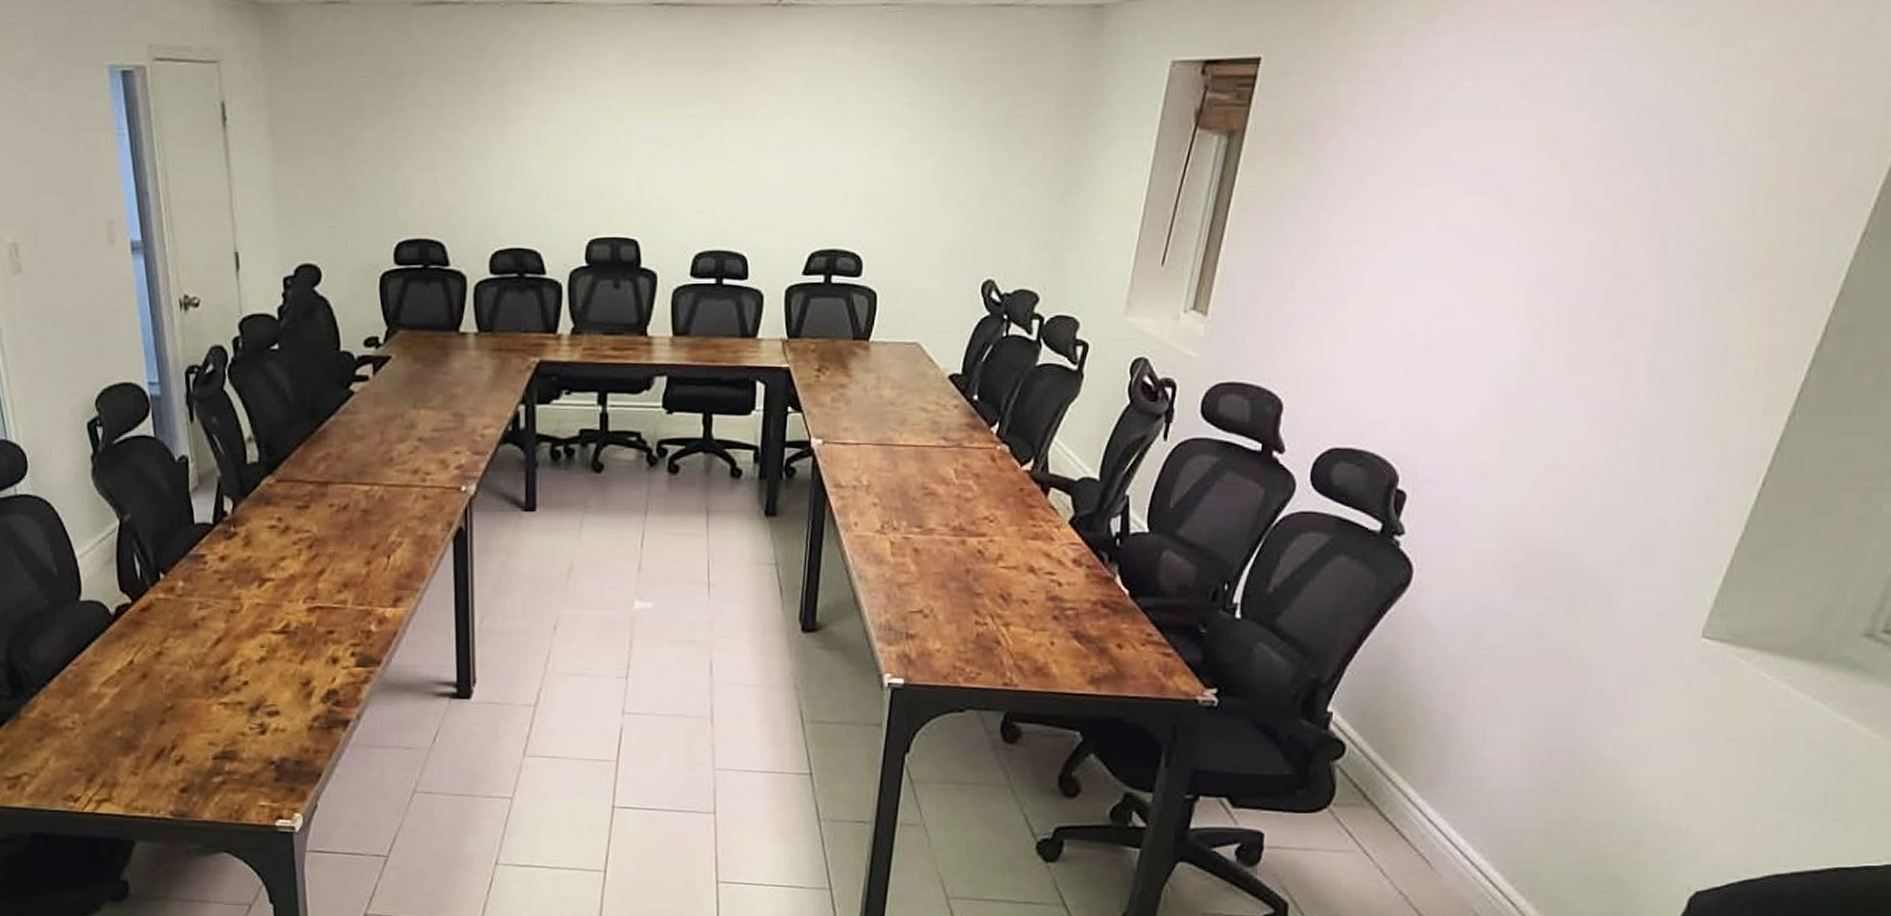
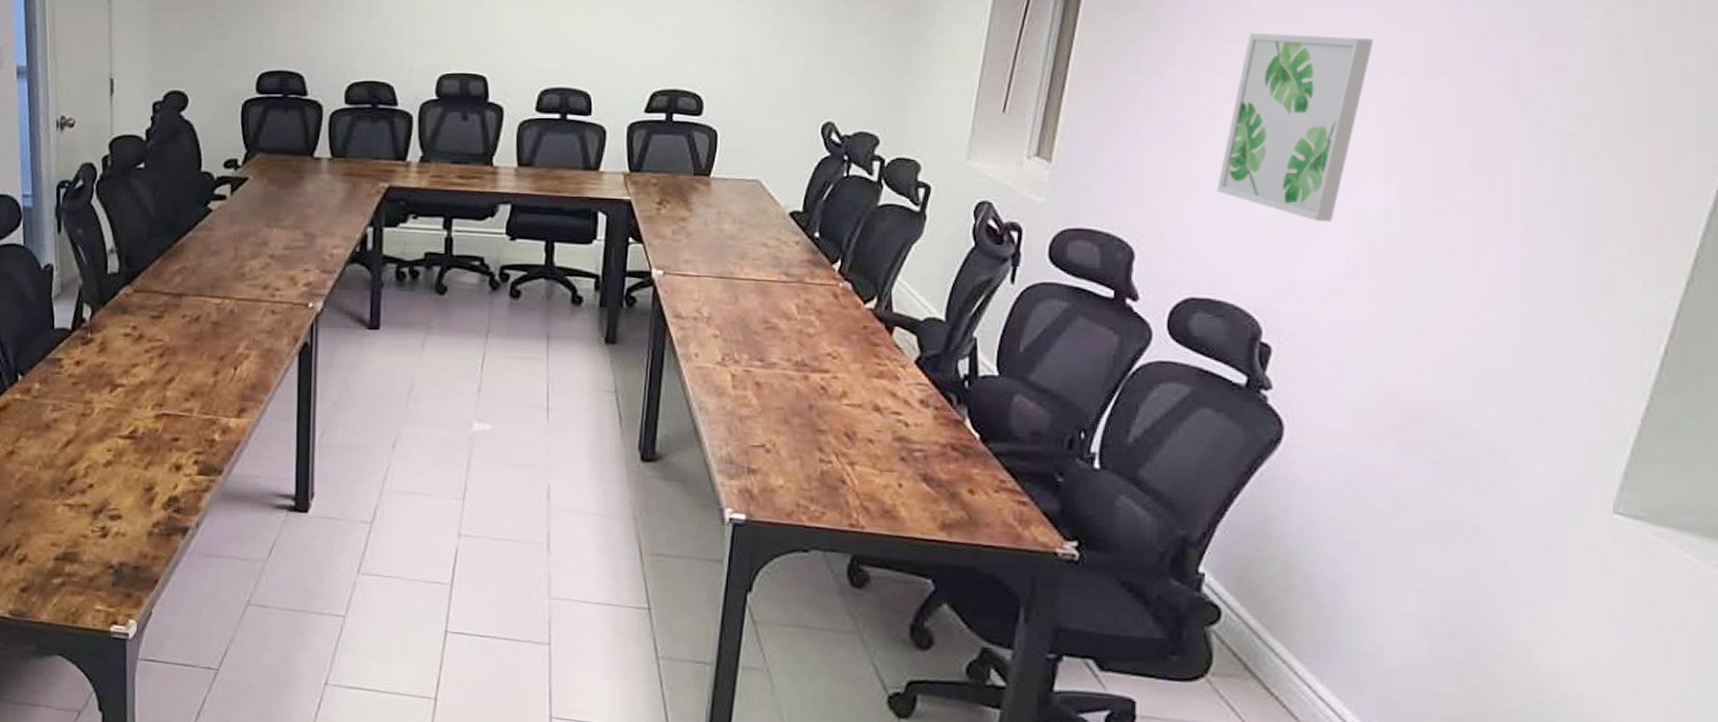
wall art: none [1365,175,1523,368] -> present [1217,32,1374,222]

